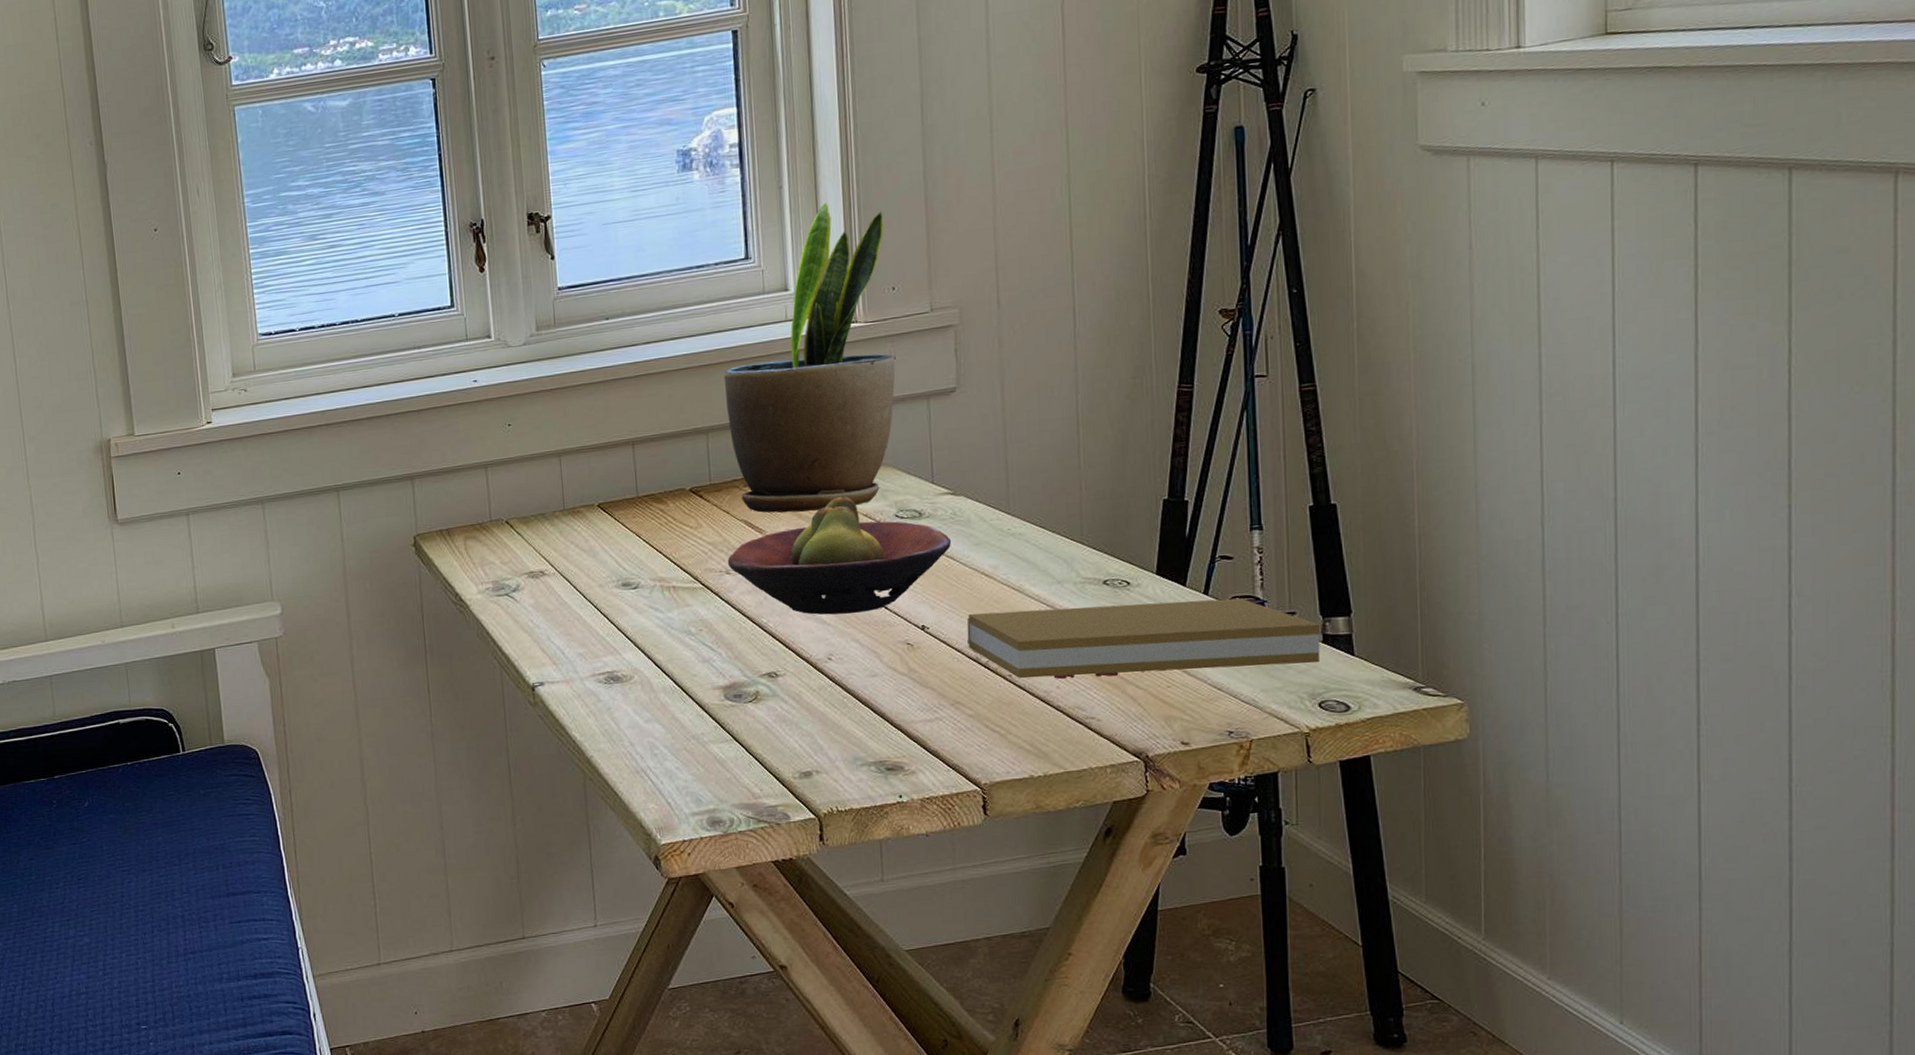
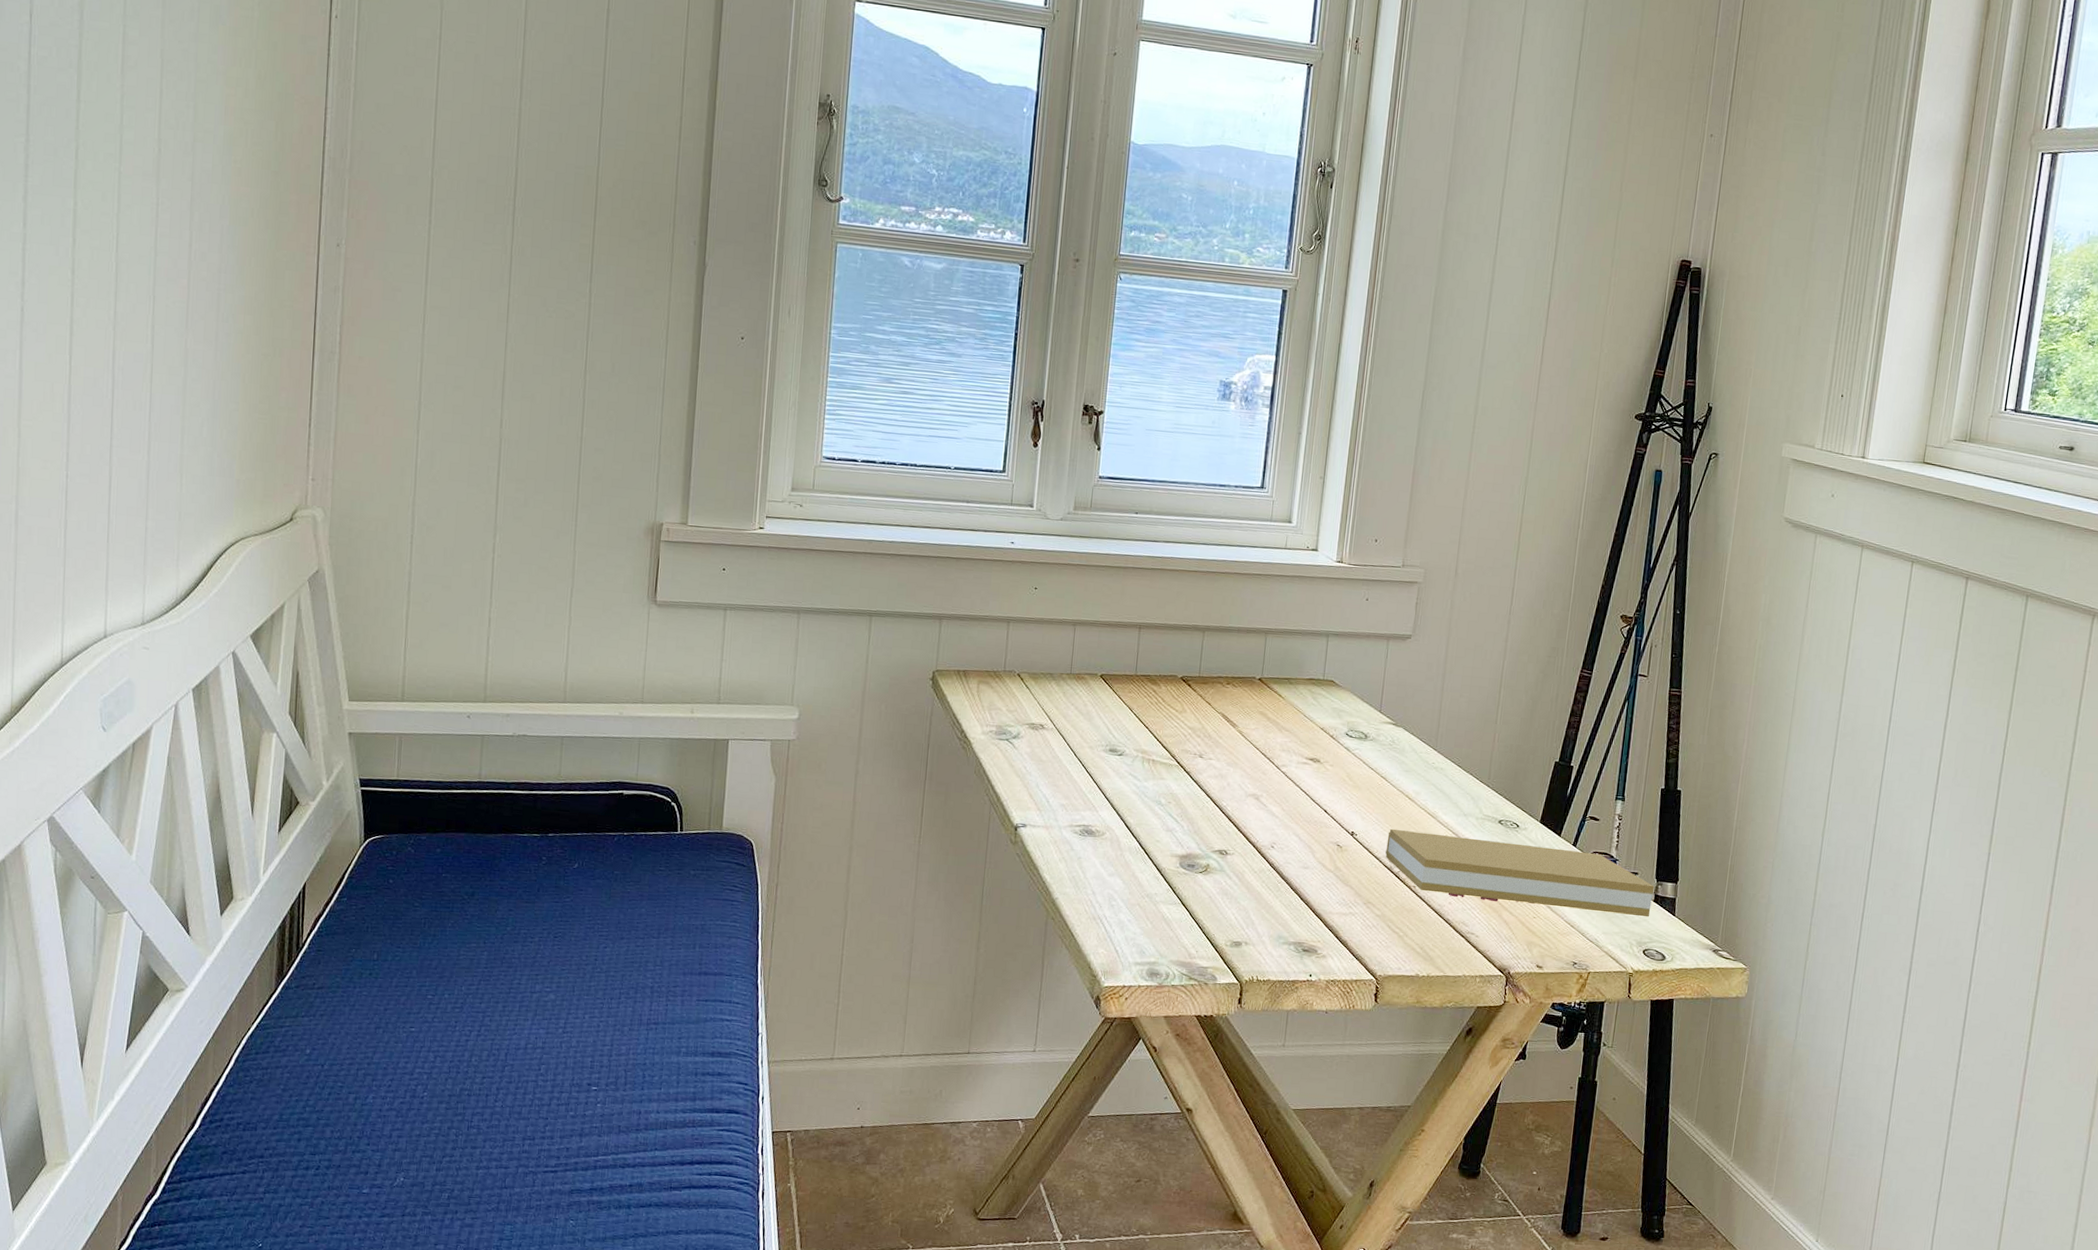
potted plant: present [723,203,896,513] -> none [1223,455,1379,719]
fruit bowl: present [727,495,951,615] -> none [1202,708,1386,812]

